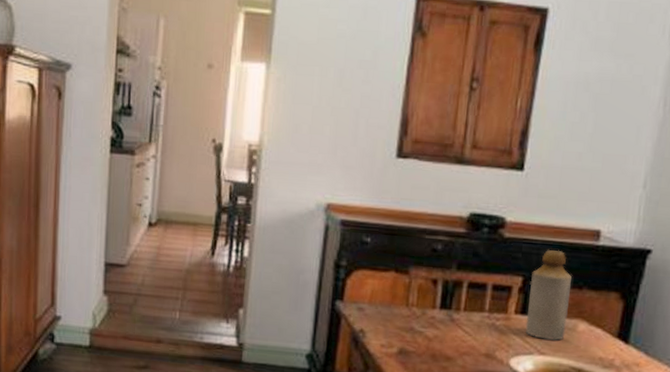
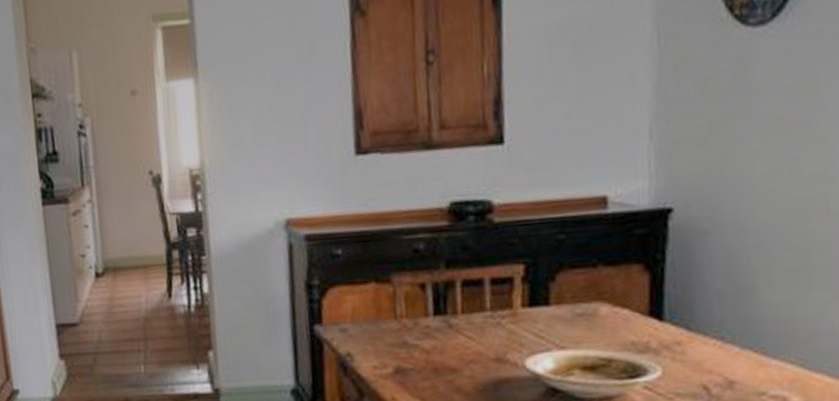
bottle: present [525,249,573,341] -> none [533,226,586,332]

